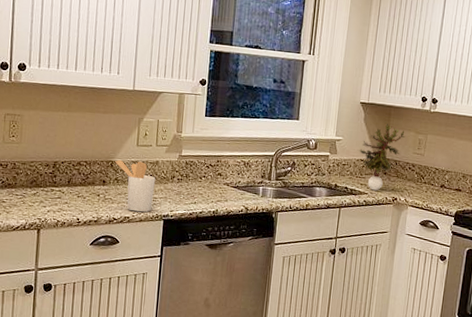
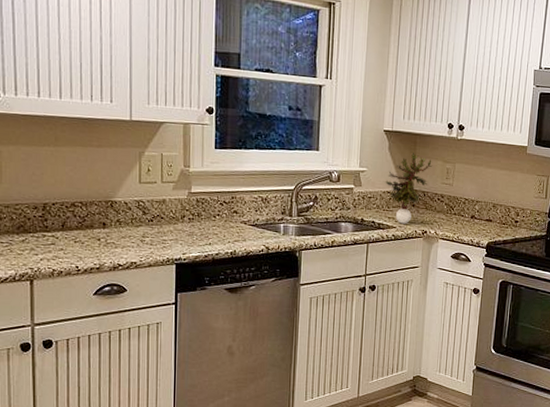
utensil holder: present [115,159,156,213] -> none [115,198,164,257]

